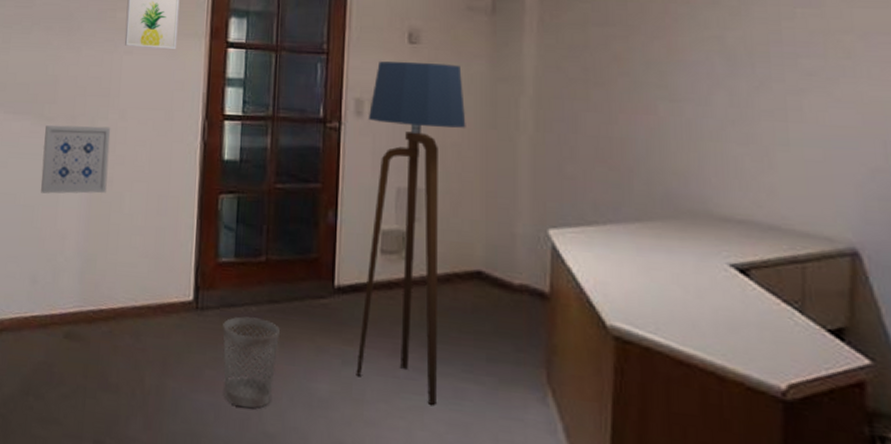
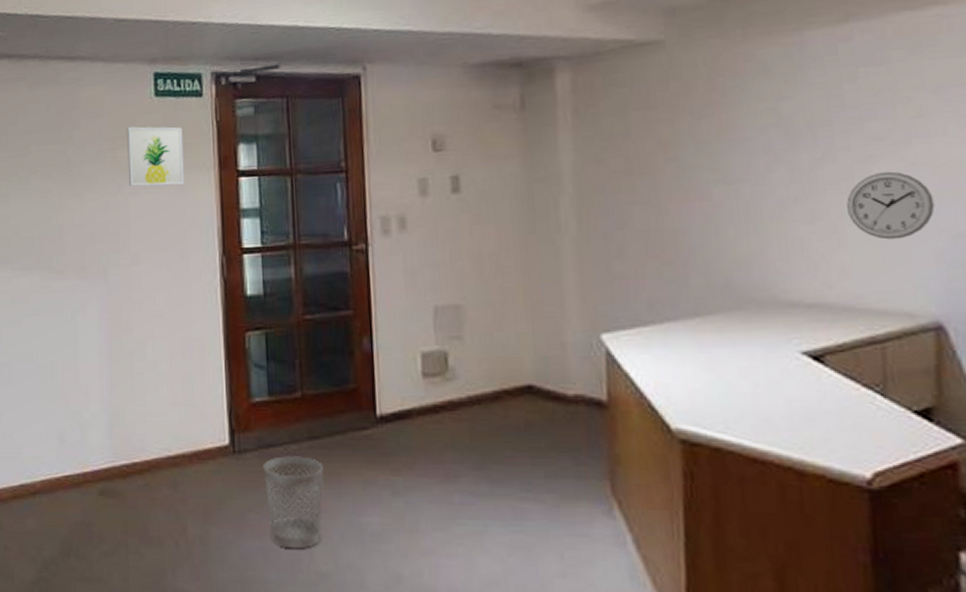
wall art: present [41,125,111,194] -> none [56,273,126,349]
floor lamp: present [356,61,466,405] -> none [396,169,503,528]
wall clock: none [778,105,857,169] -> present [846,171,935,240]

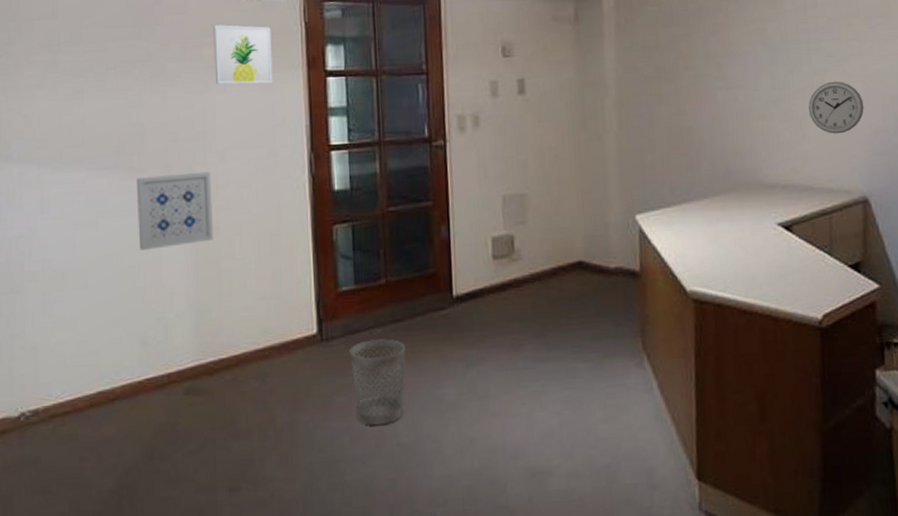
wall art: none [56,273,126,349] -> present [137,171,213,250]

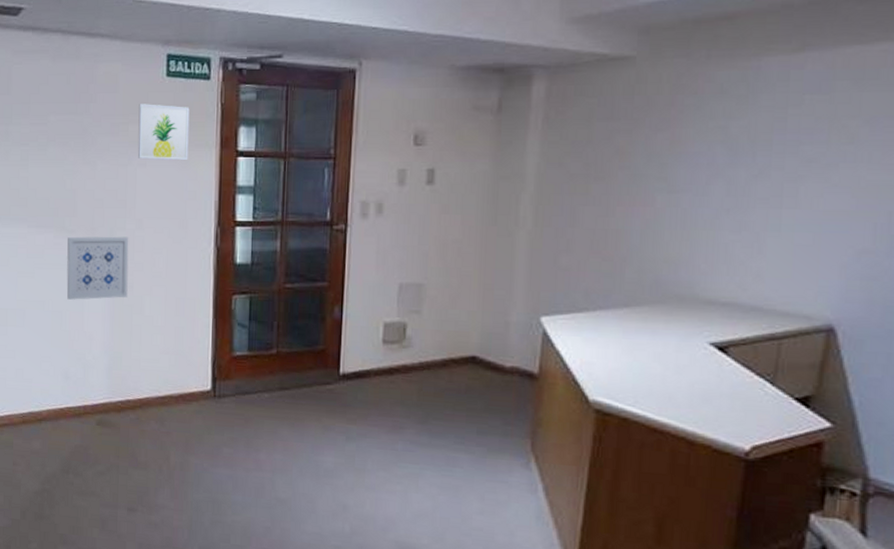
wastebasket: present [349,339,406,426] -> none [238,402,290,479]
wall clock: present [808,81,864,134] -> none [771,191,848,252]

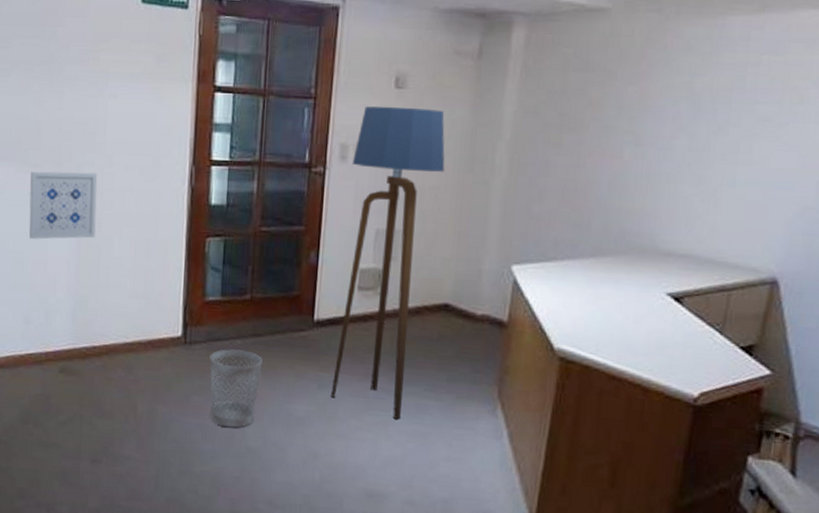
wall art: present [137,104,190,161] -> none [108,31,166,94]
wastebasket: none [238,402,290,479] -> present [209,349,262,428]
floor lamp: none [358,163,468,472] -> present [330,106,445,419]

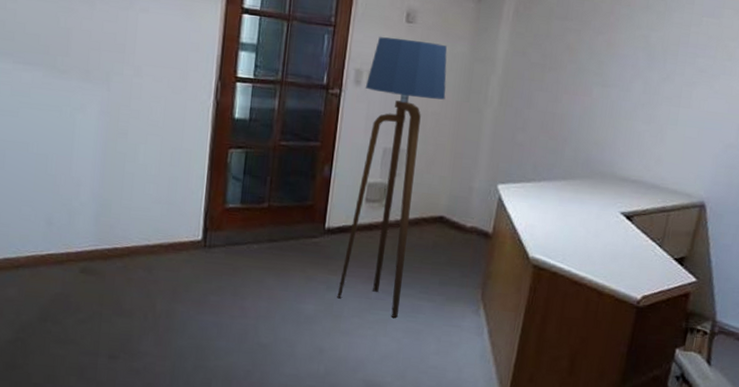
wall art: present [29,171,98,240] -> none [54,77,126,145]
wastebasket: present [209,349,262,428] -> none [226,253,277,326]

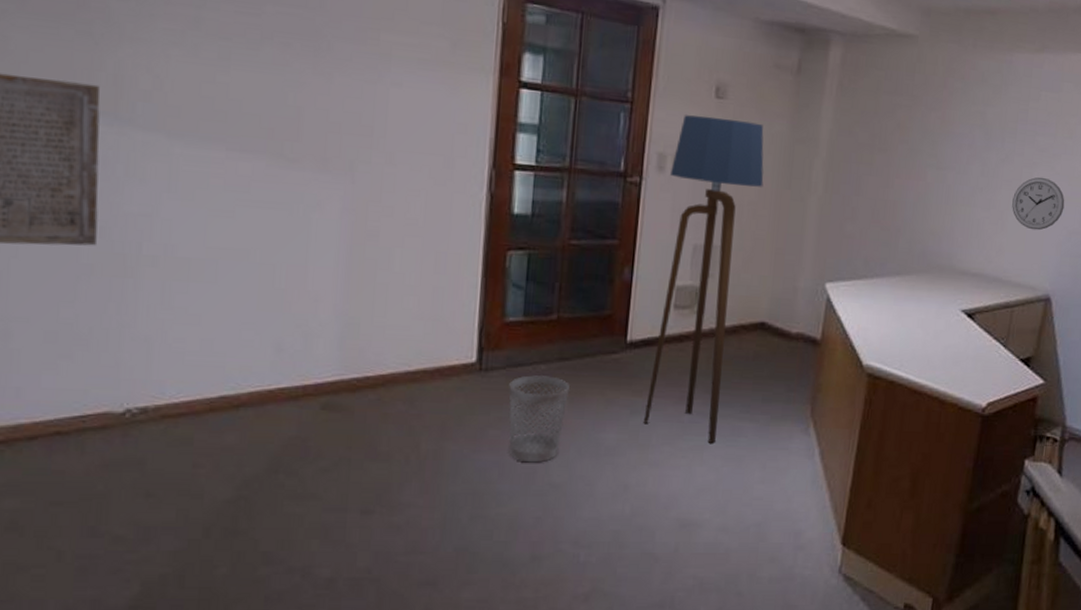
wastebasket: none [226,253,277,326] -> present [509,375,569,463]
wall clock: none [671,95,722,143] -> present [1012,177,1065,231]

